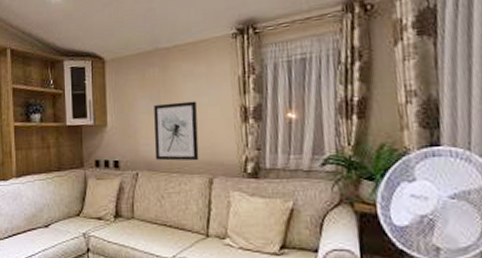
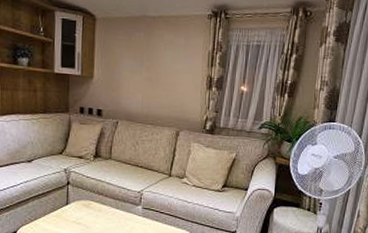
wall art: present [154,101,199,161] -> none [134,65,174,116]

